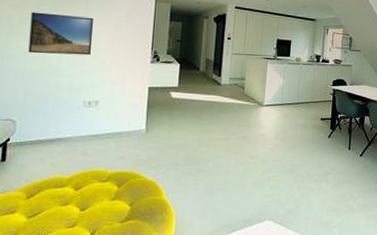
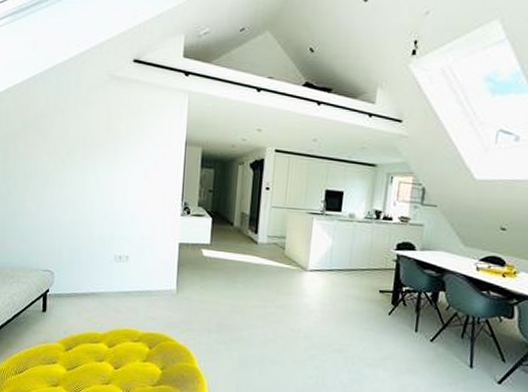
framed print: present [28,12,94,56] -> none [62,159,123,207]

